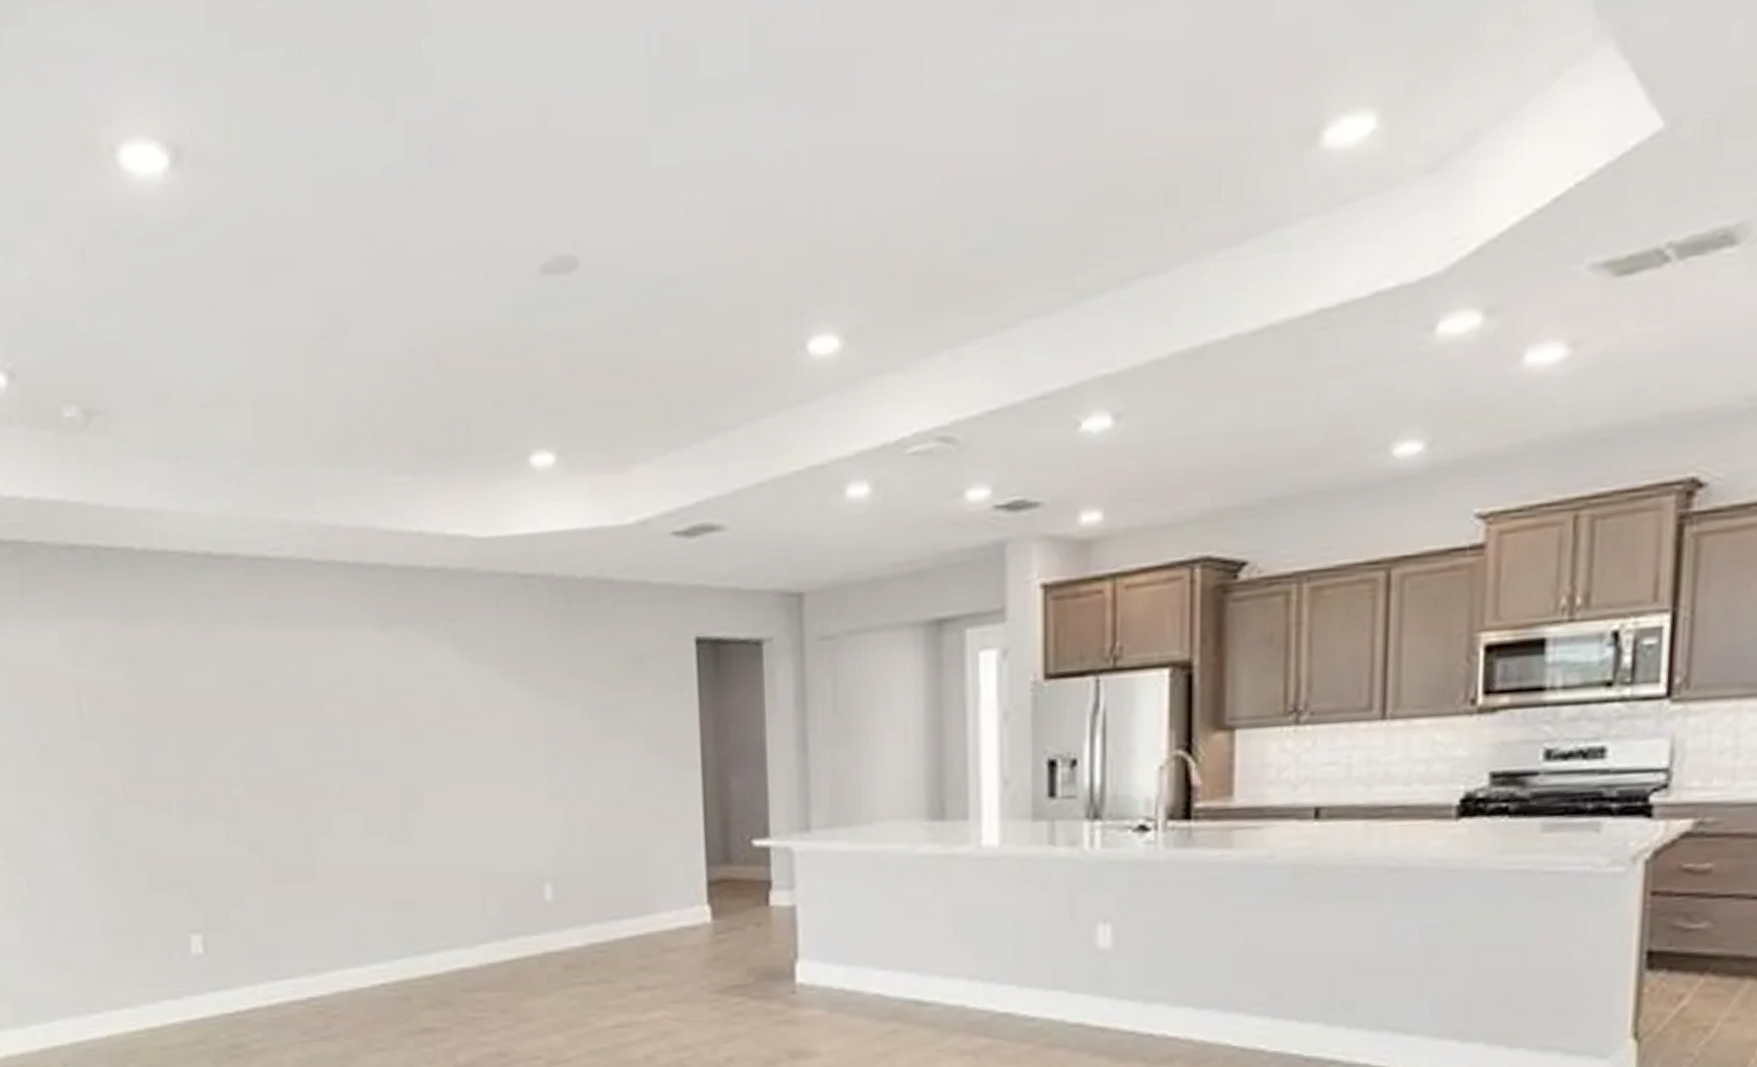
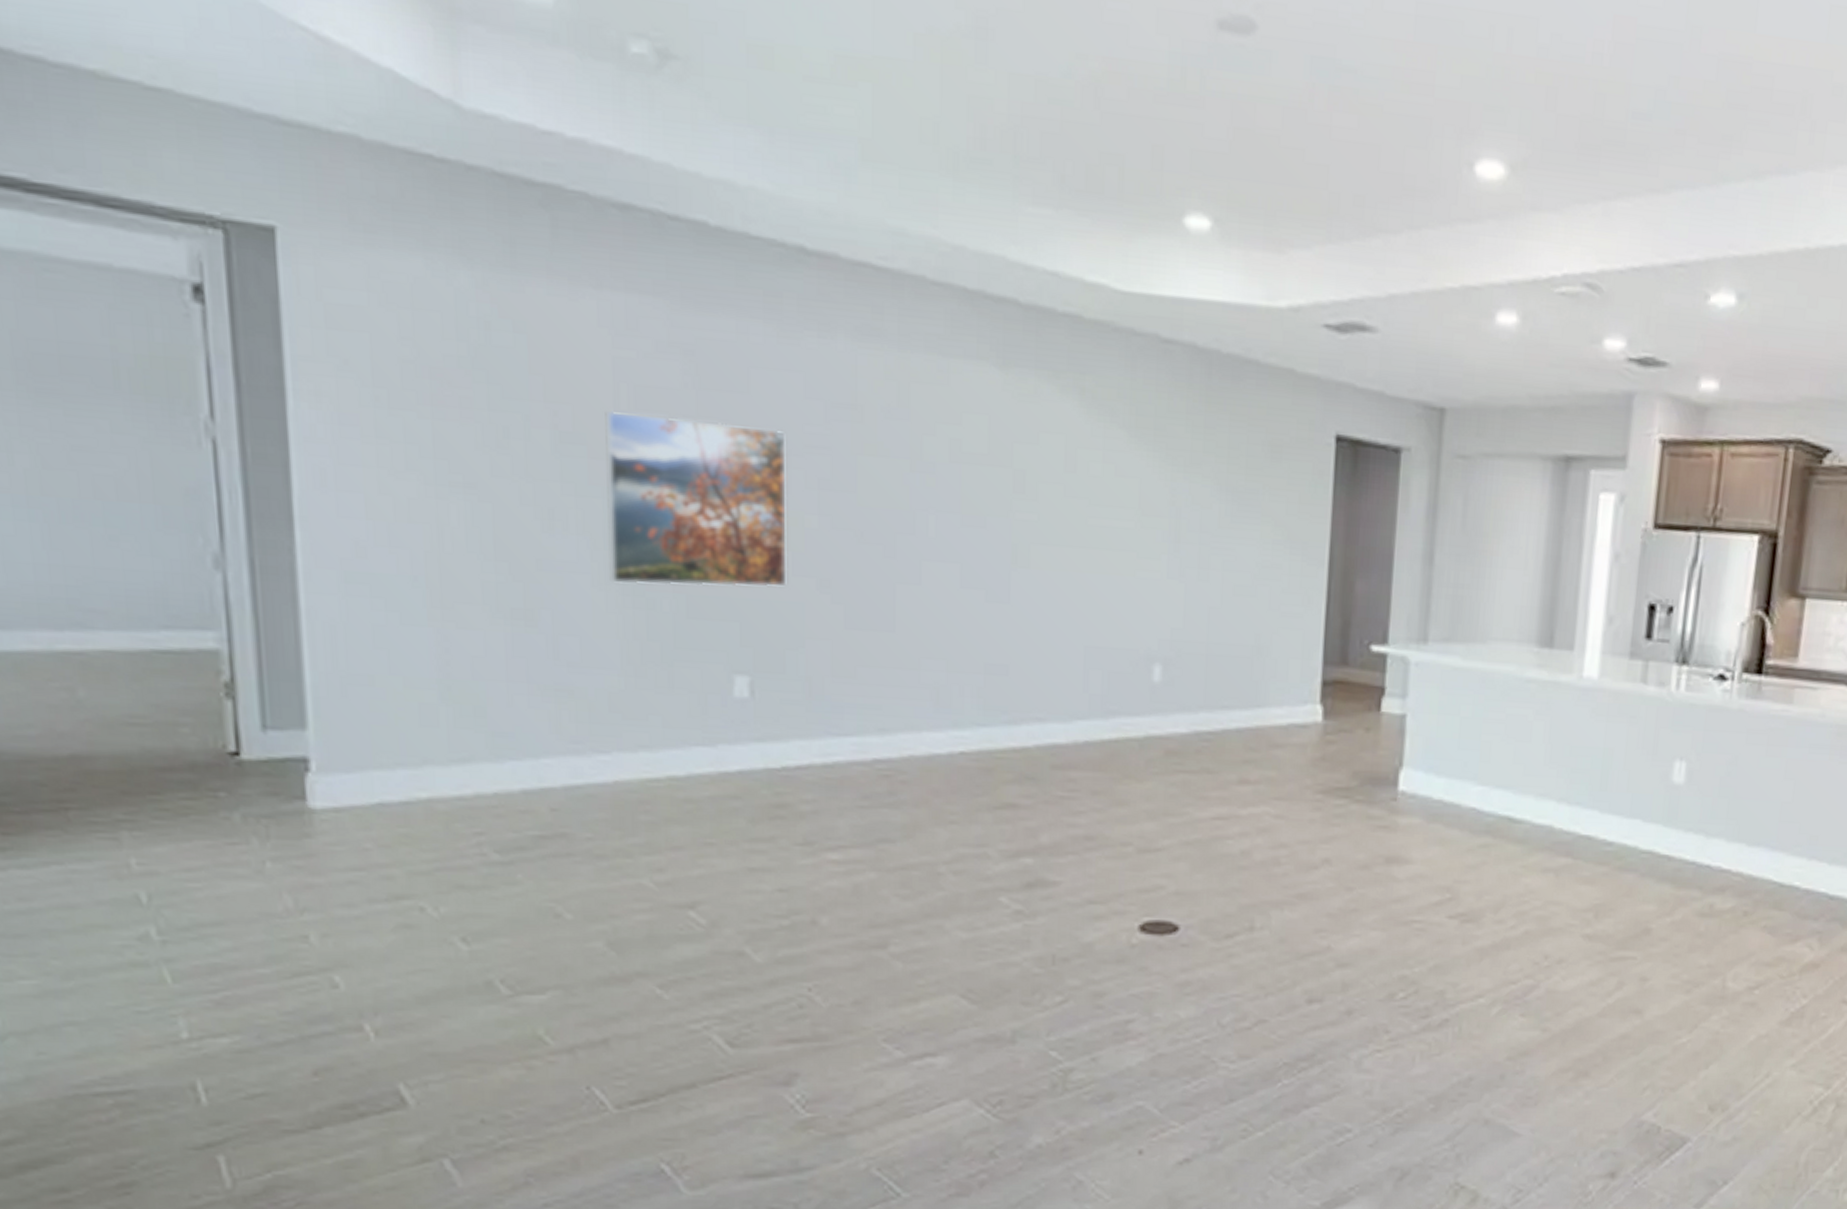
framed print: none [72,715,224,867] -> present [605,410,787,587]

